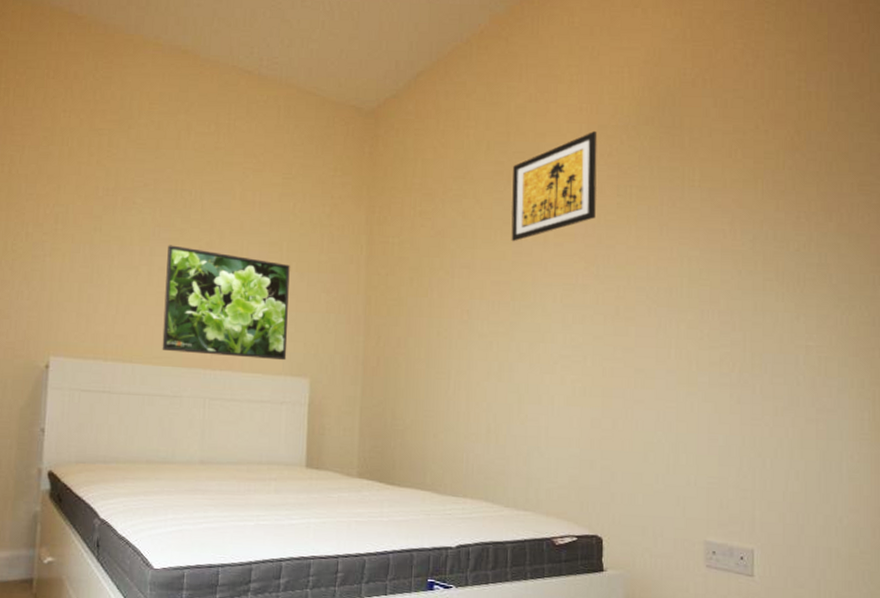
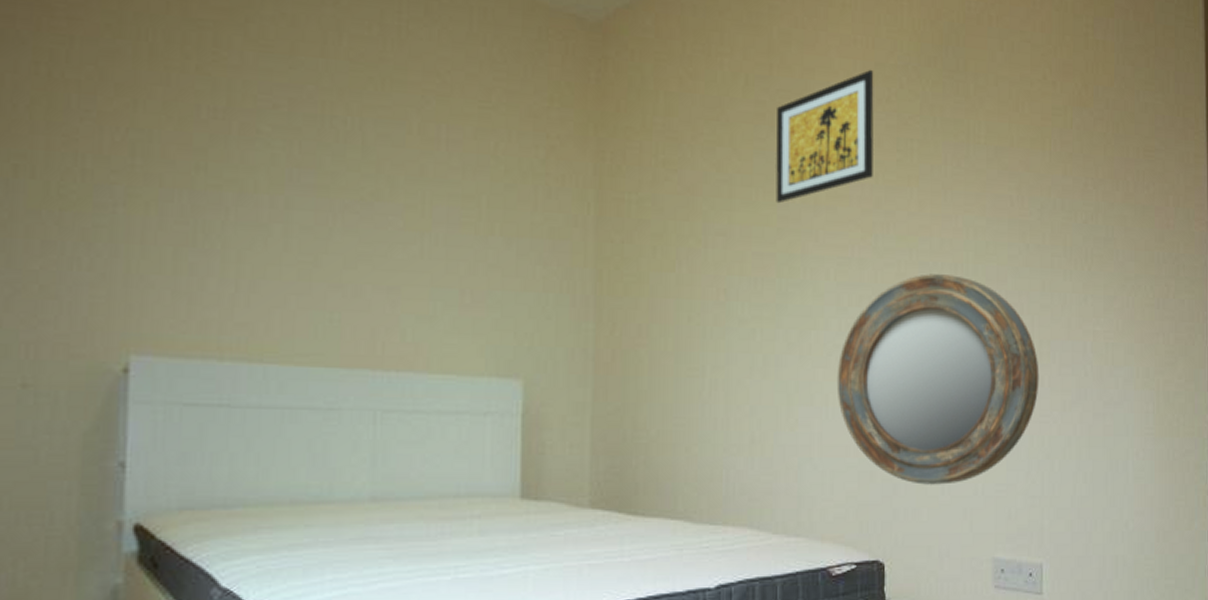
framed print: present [162,245,290,361] -> none [308,194,492,357]
home mirror: none [561,297,751,475] -> present [836,274,1039,485]

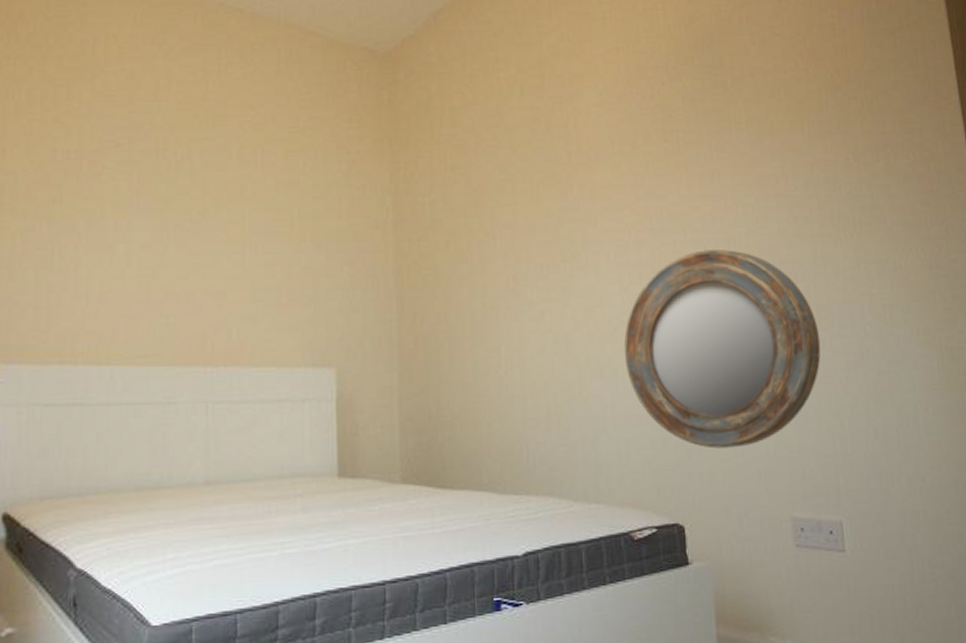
wall art: present [776,69,874,204] -> none [551,71,643,196]

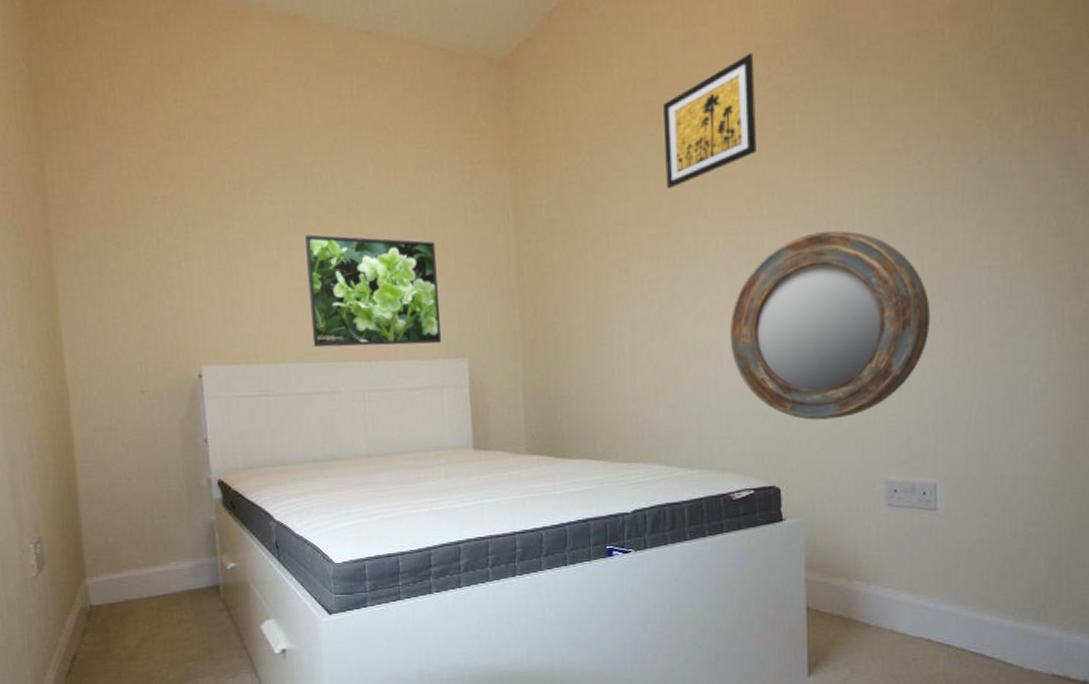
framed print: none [148,216,306,349] -> present [305,234,442,348]
wall art: none [551,71,643,196] -> present [663,52,756,189]

